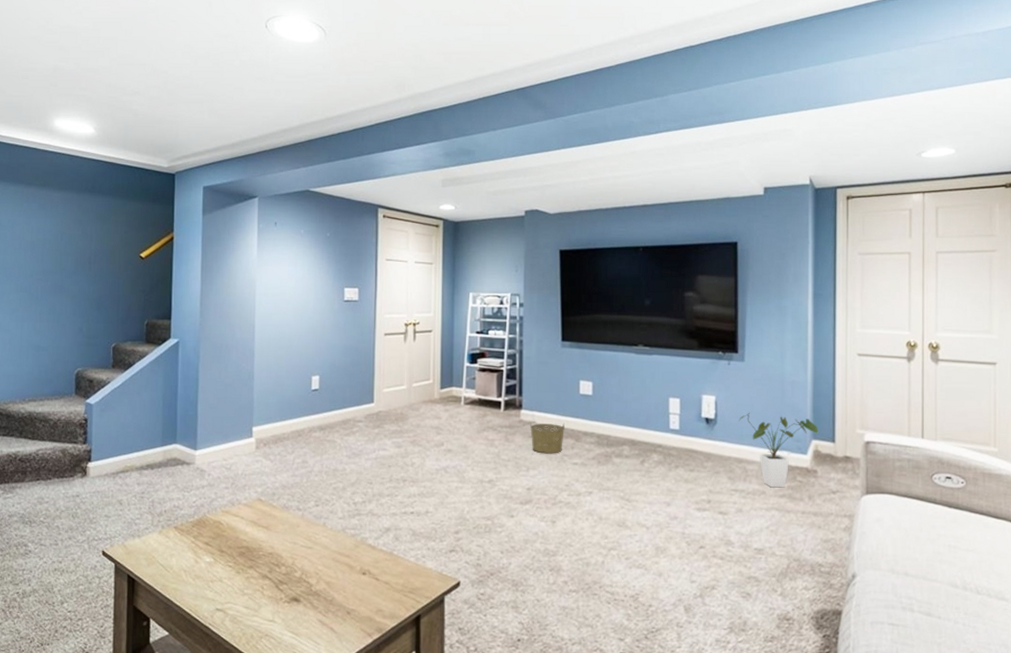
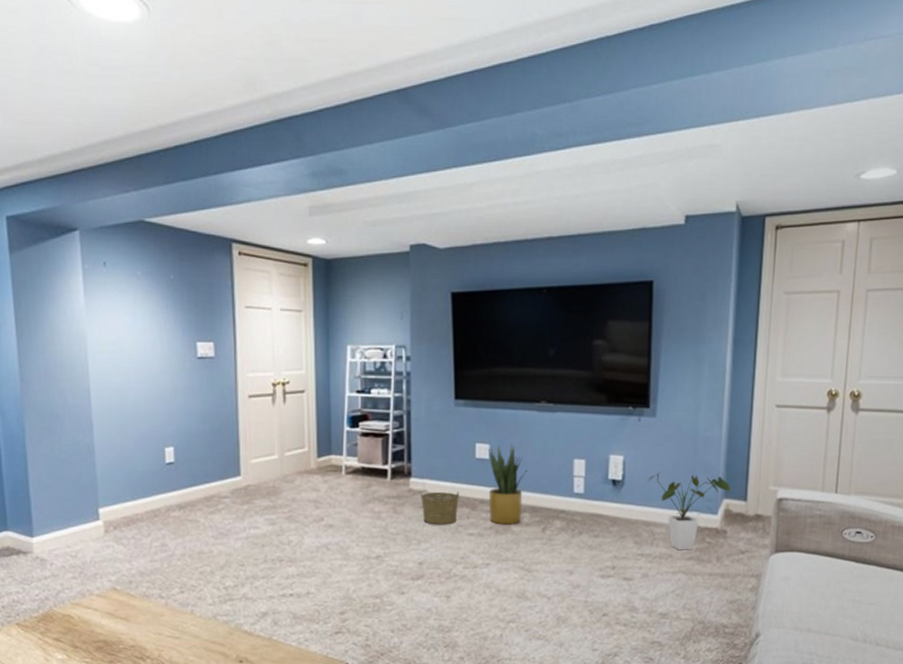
planter: none [591,381,627,456] -> present [488,443,528,525]

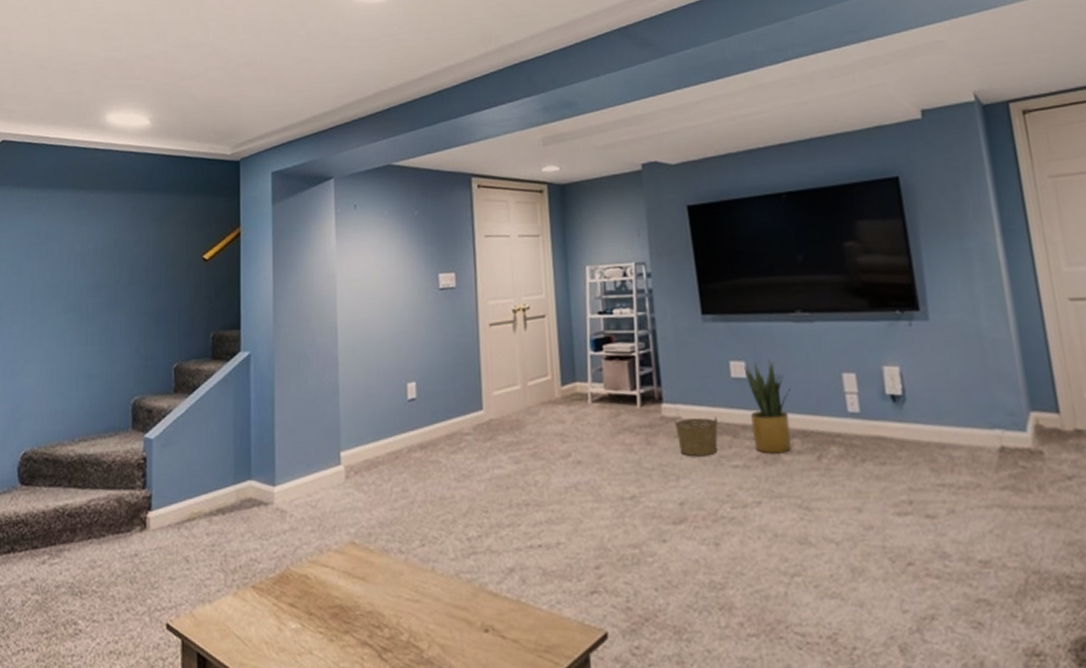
house plant: present [648,472,730,551] -> none [933,383,1036,478]

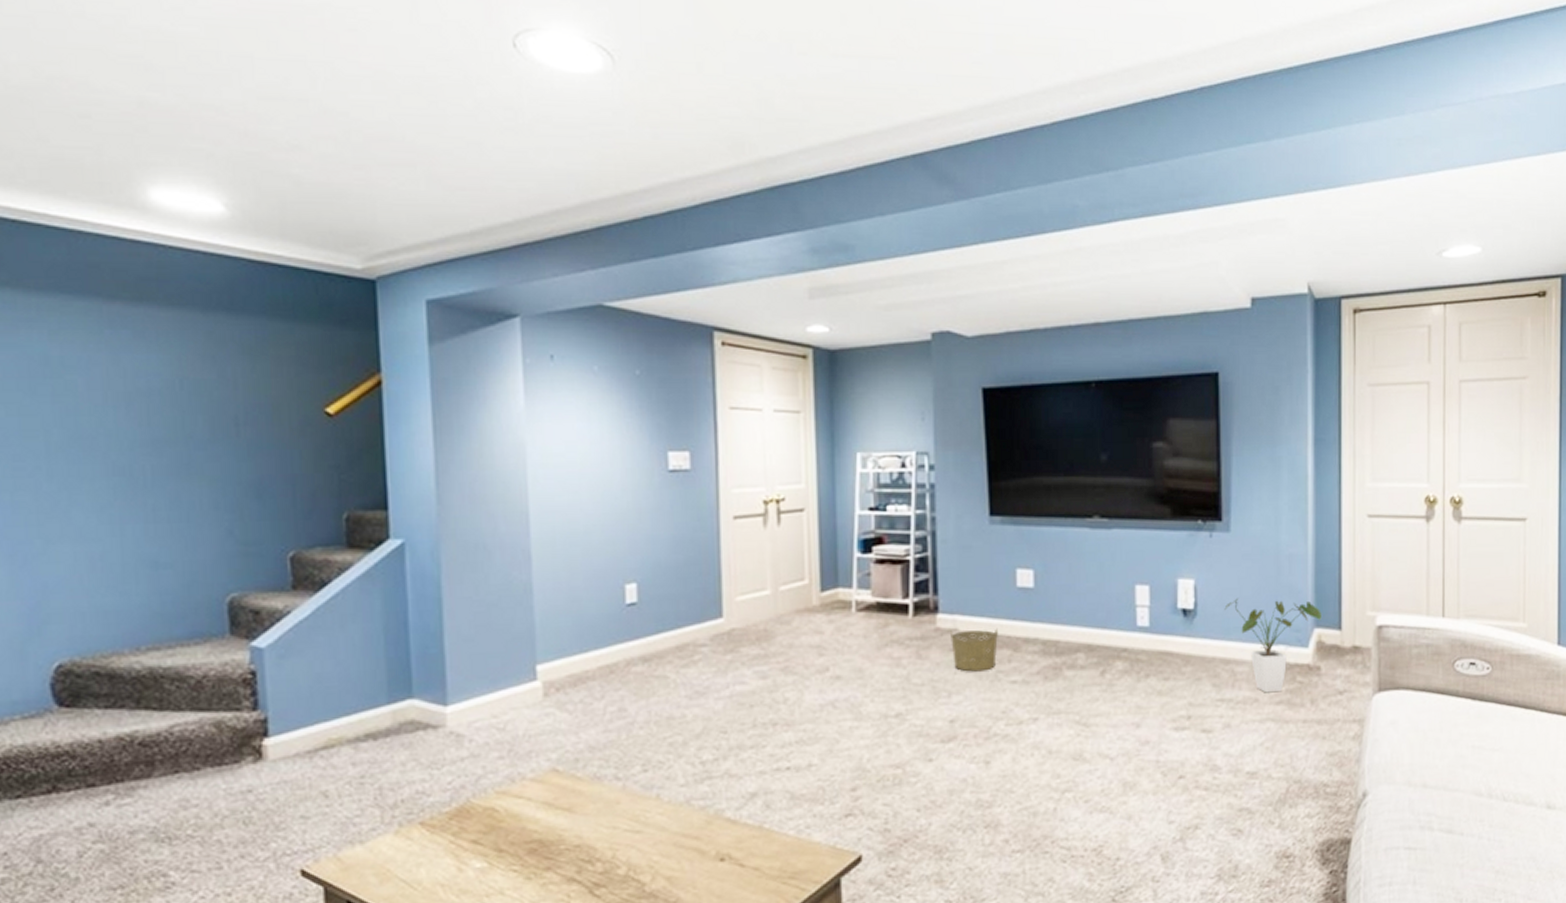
planter: present [743,359,792,454] -> none [1031,568,1081,669]
house plant: none [933,383,1036,478] -> present [1224,598,1322,693]

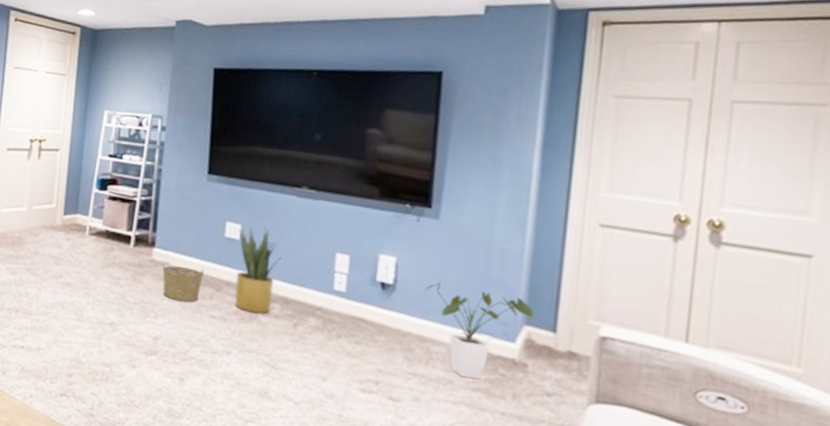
planter: none [1031,568,1081,669] -> present [234,227,282,315]

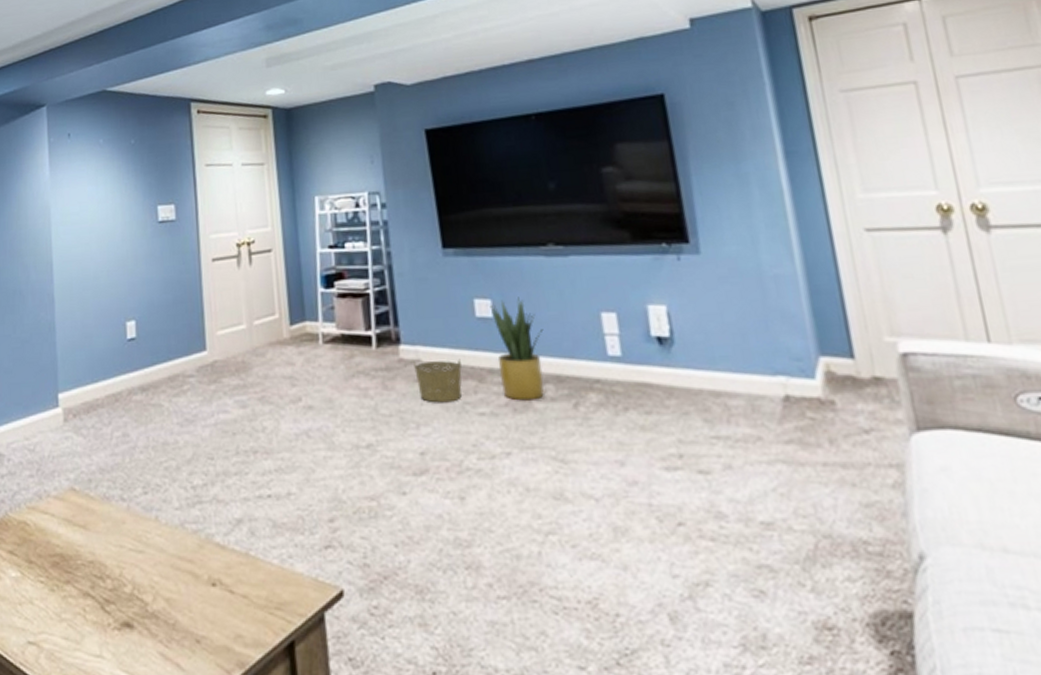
house plant: present [425,281,534,380] -> none [705,324,827,431]

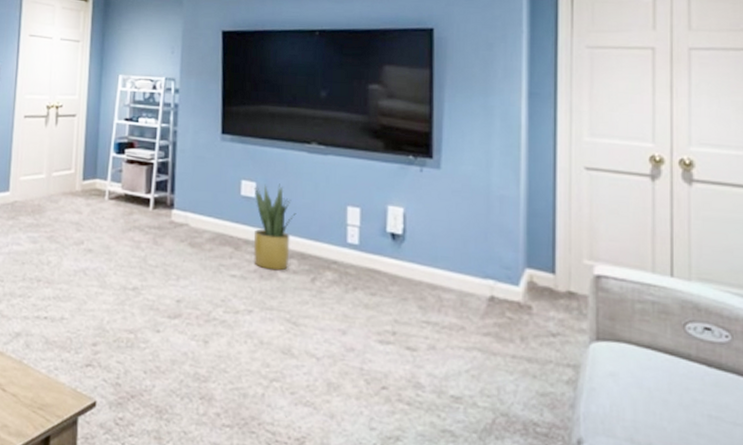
basket: present [413,358,462,403] -> none [182,224,222,263]

